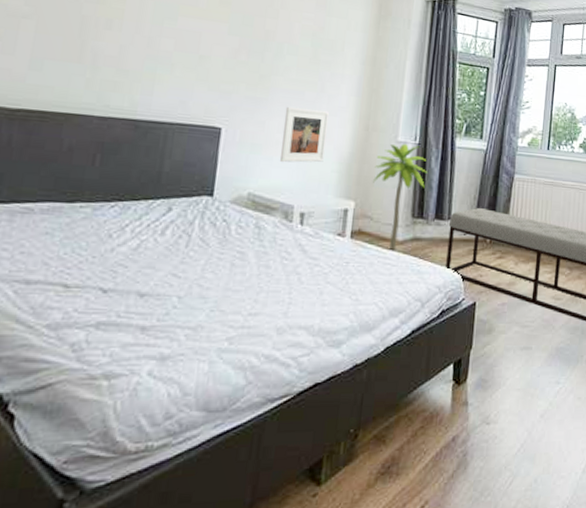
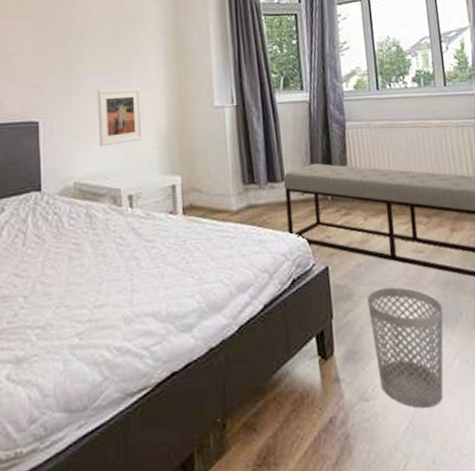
palm tree: present [373,143,428,250] -> none [195,108,251,221]
wastebasket: none [503,327,568,434] -> present [367,287,444,408]

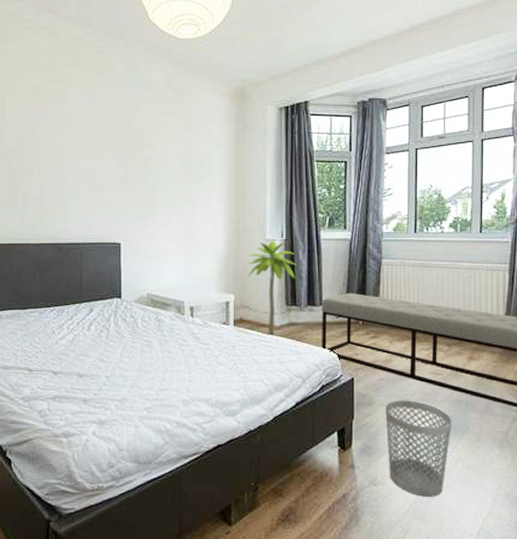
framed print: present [97,88,142,147] -> none [168,219,204,267]
palm tree: none [195,108,251,221] -> present [248,240,296,334]

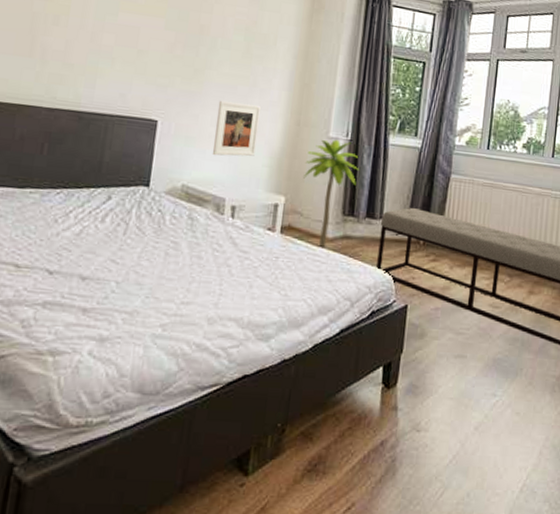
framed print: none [168,219,204,267] -> present [212,100,261,157]
wastebasket: present [385,400,452,497] -> none [434,333,506,447]

